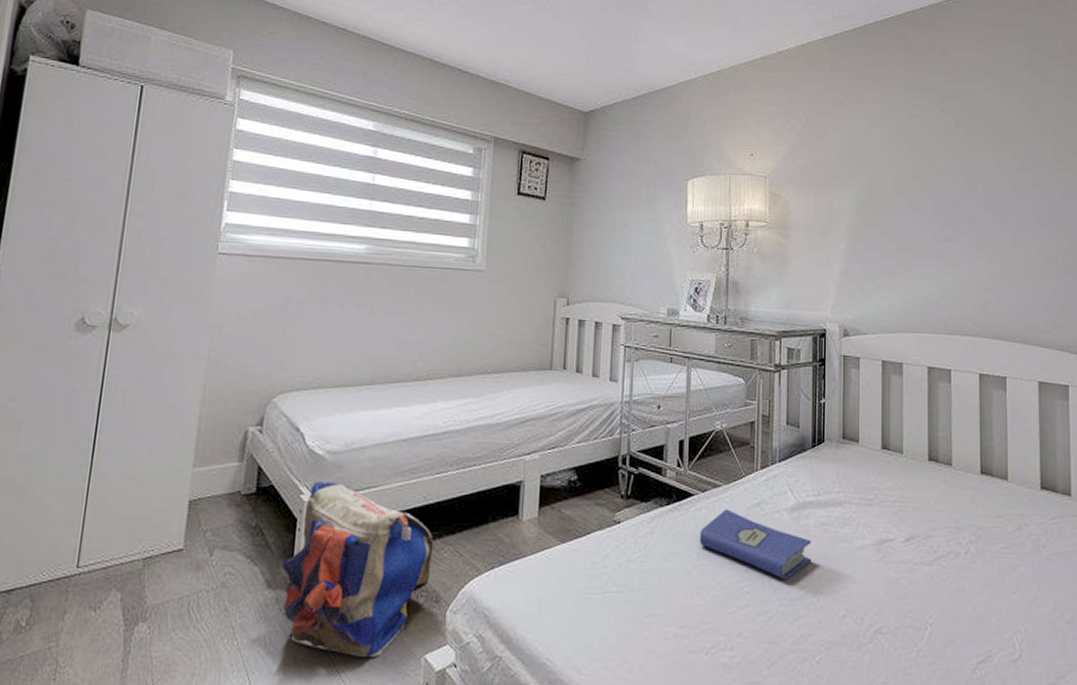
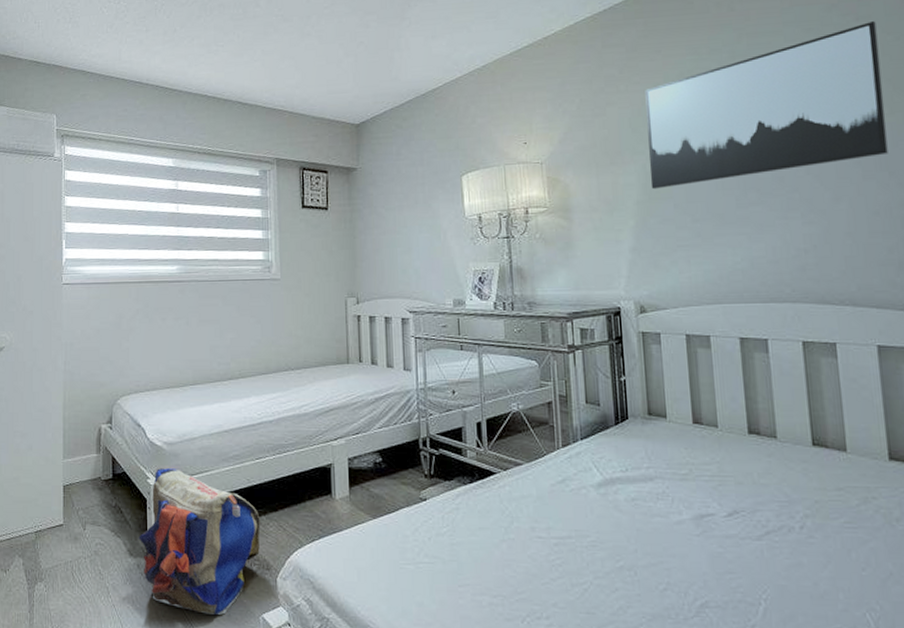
hardcover book: present [700,509,811,581] -> none [505,486,624,554]
wall art: none [862,85,1059,216] -> present [645,21,888,190]

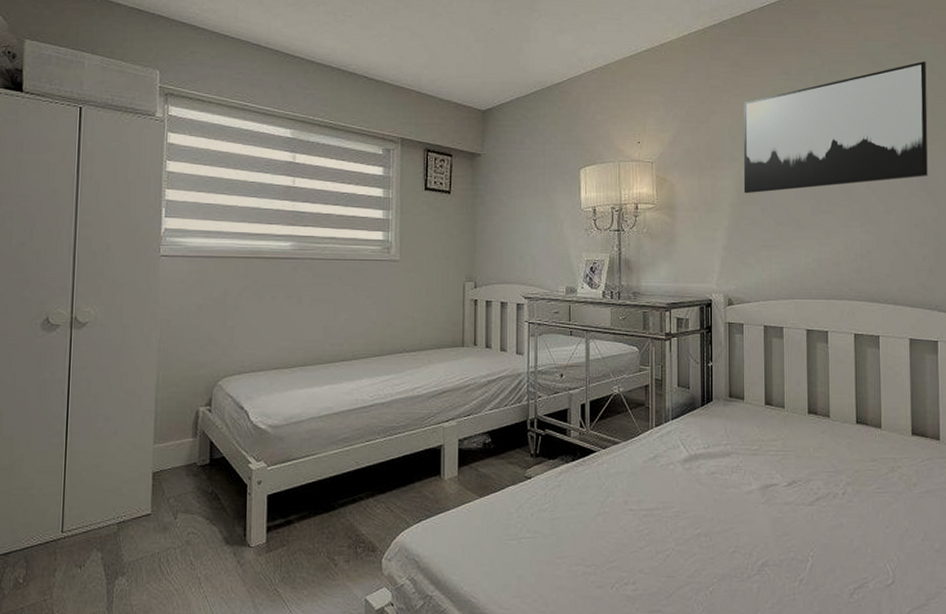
backpack: present [138,468,261,615] -> none [236,452,368,599]

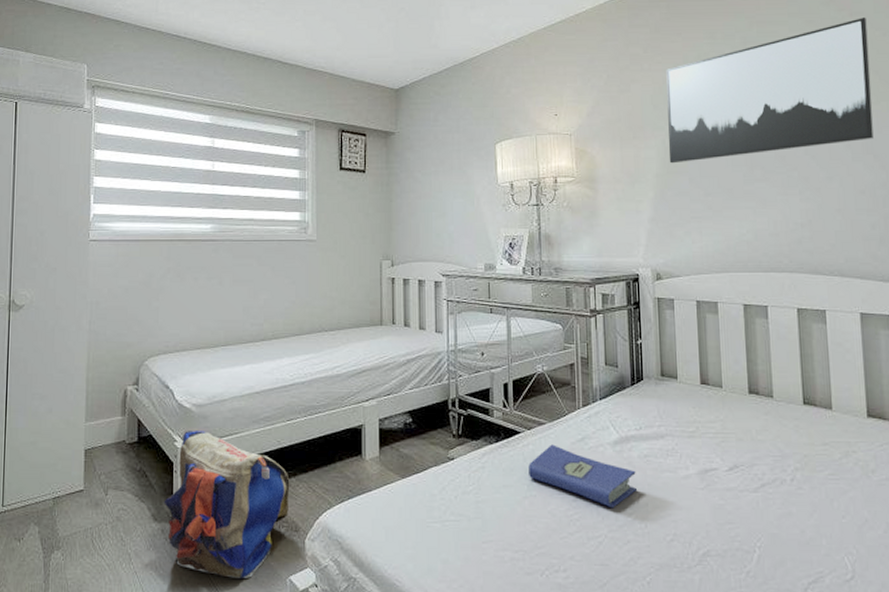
backpack: none [236,452,368,599] -> present [163,431,290,578]
hardcover book: none [603,463,703,523] -> present [528,444,637,508]

